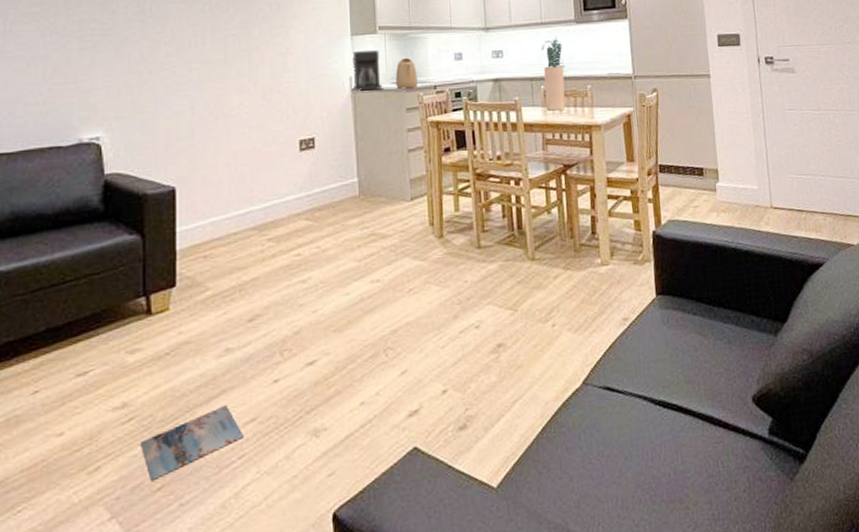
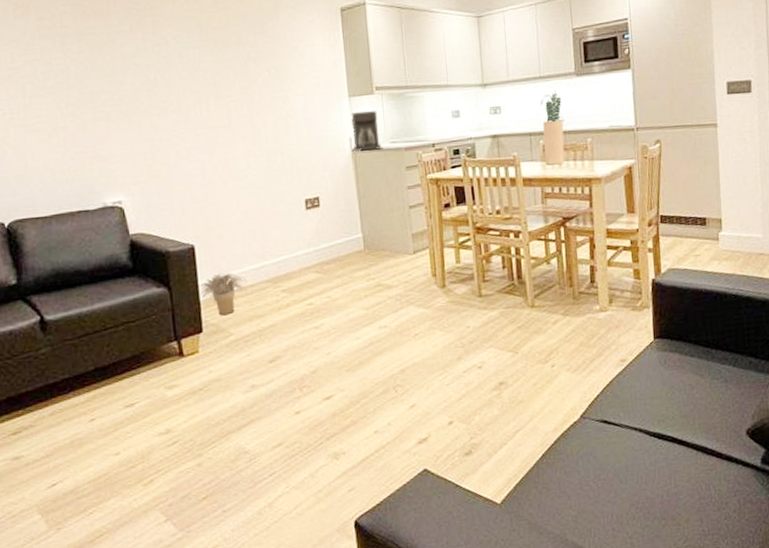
magazine: present [141,405,244,482] -> none [185,432,273,493]
potted plant: none [177,218,230,268] -> present [200,272,247,316]
kettle: present [395,58,418,89] -> none [394,118,416,148]

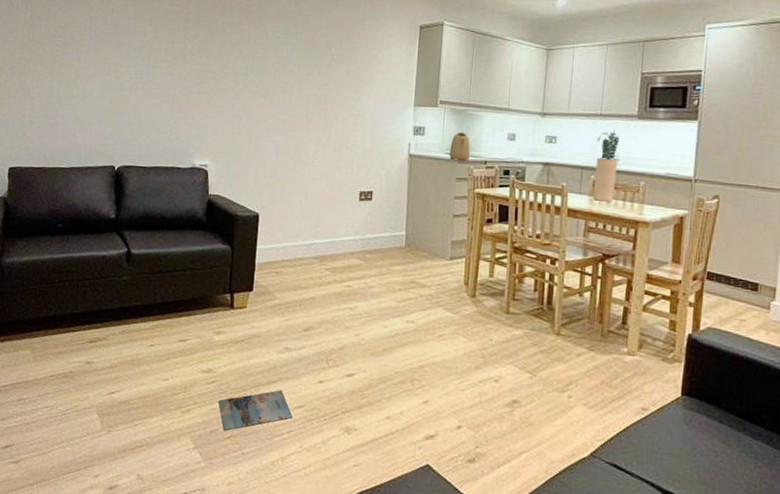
magazine: none [185,432,273,493] -> present [218,390,293,431]
potted plant: present [200,272,247,316] -> none [256,242,298,281]
coffee maker: present [351,111,382,152] -> none [411,121,438,158]
kettle: none [394,118,416,148] -> present [449,133,470,161]

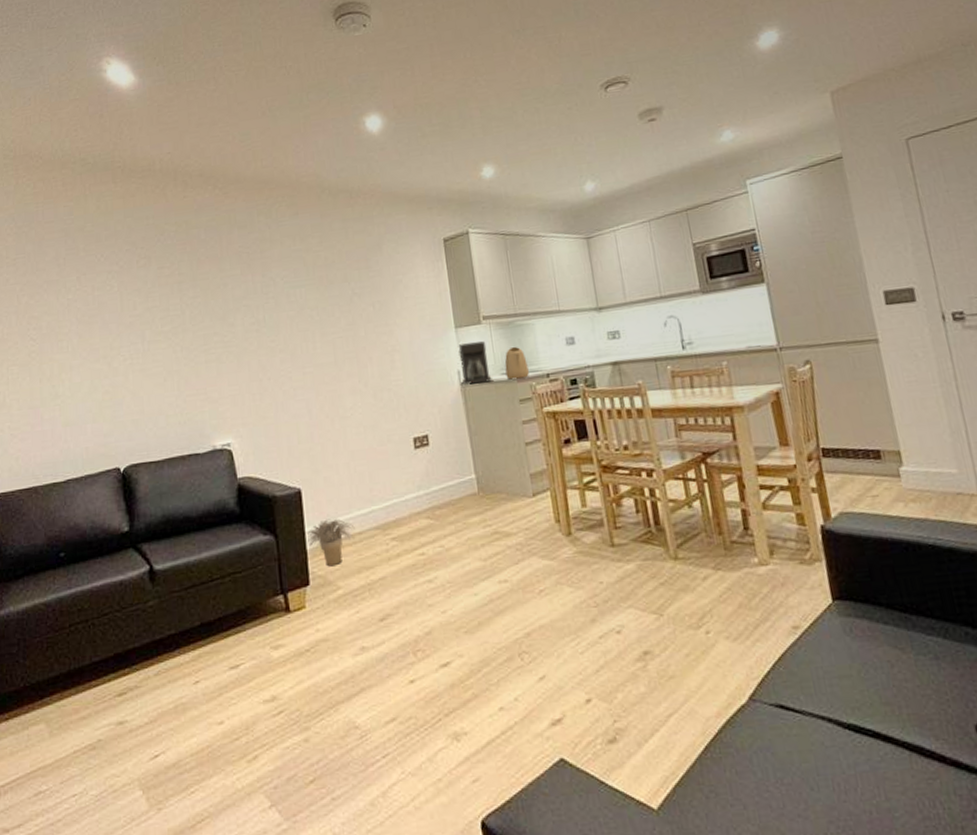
magazine: present [218,390,293,431] -> none [291,704,386,774]
potted plant: none [256,242,298,281] -> present [306,518,355,567]
coffee maker: none [411,121,438,158] -> present [458,341,492,385]
vase: present [592,129,620,202] -> none [668,310,699,394]

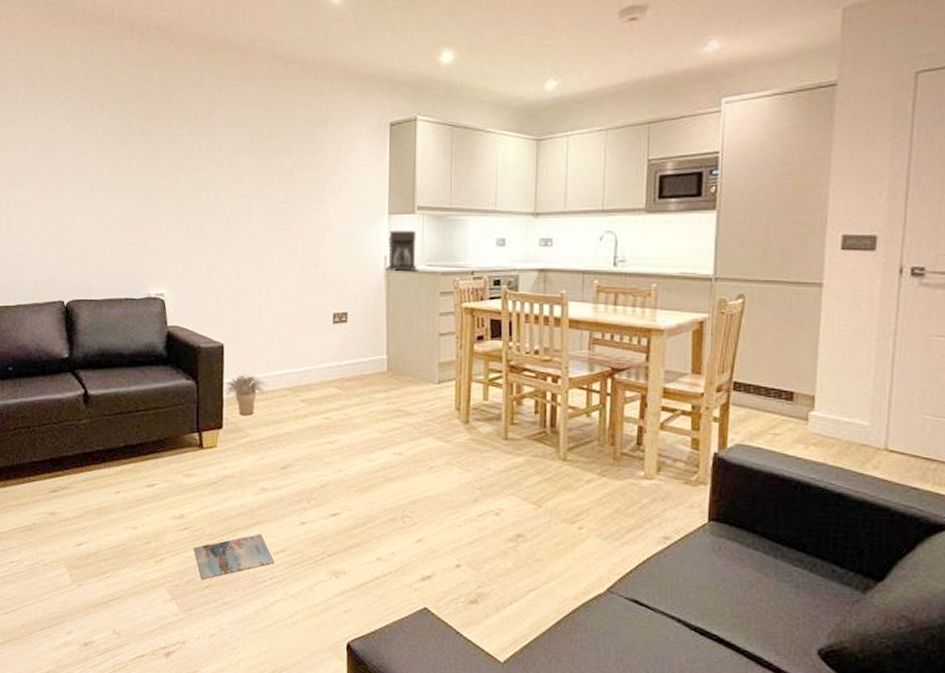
magazine: none [291,704,386,774] -> present [194,534,275,580]
kettle: present [504,347,529,380] -> none [431,241,454,272]

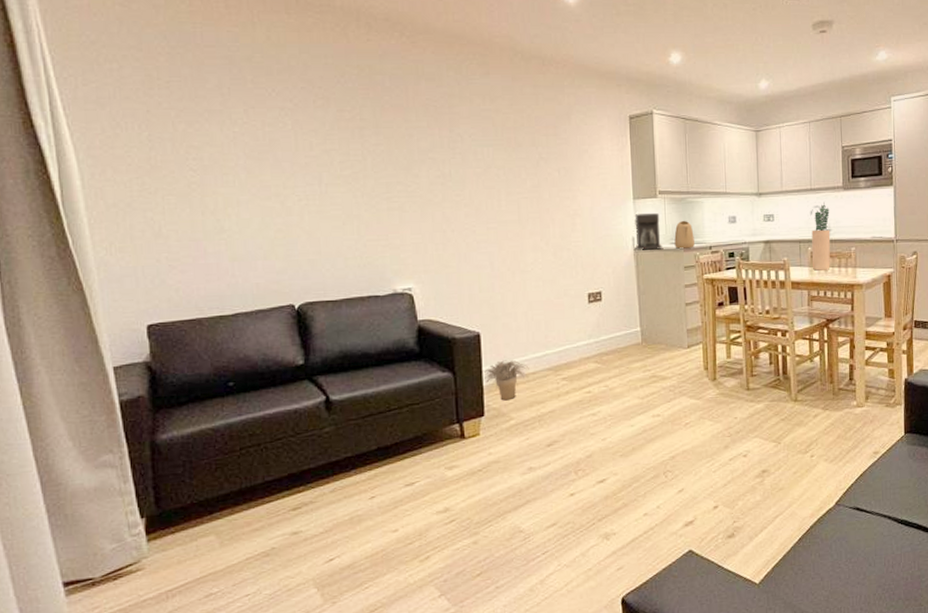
magazine: present [194,534,275,580] -> none [462,513,547,569]
kettle: none [431,241,454,272] -> present [674,221,694,249]
vase: none [597,226,626,309] -> present [811,202,831,271]

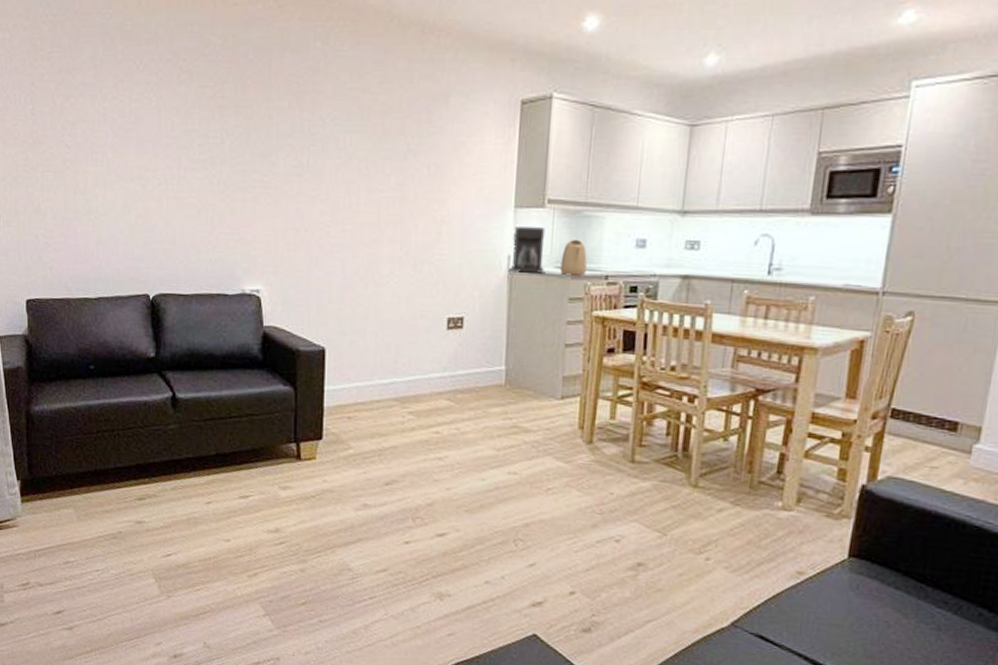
potted plant: present [483,359,529,401] -> none [324,382,374,428]
vase: present [811,202,831,271] -> none [745,229,785,323]

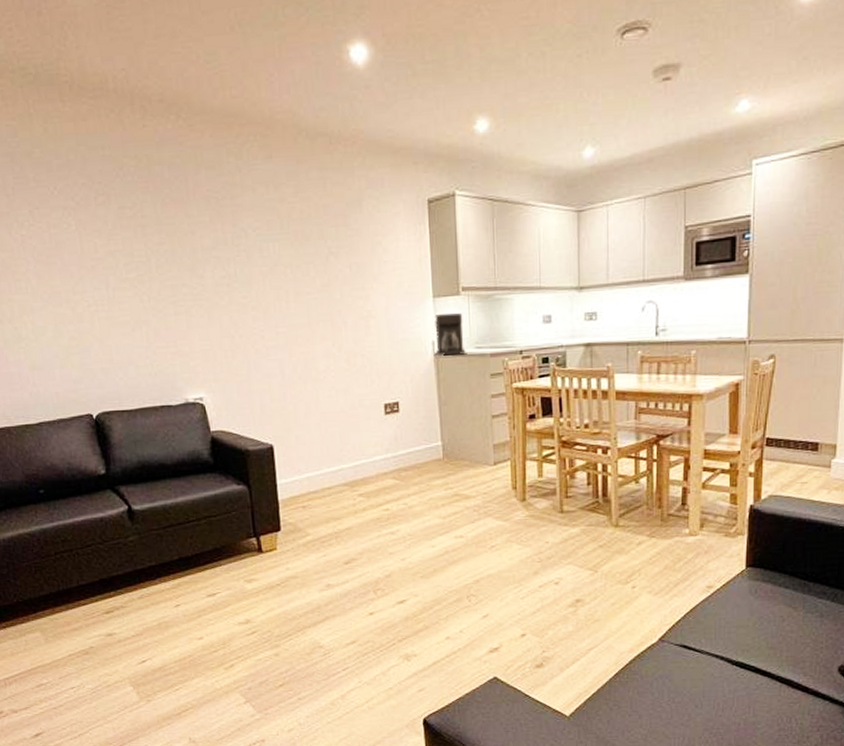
kettle: present [560,240,587,276] -> none [479,322,503,354]

